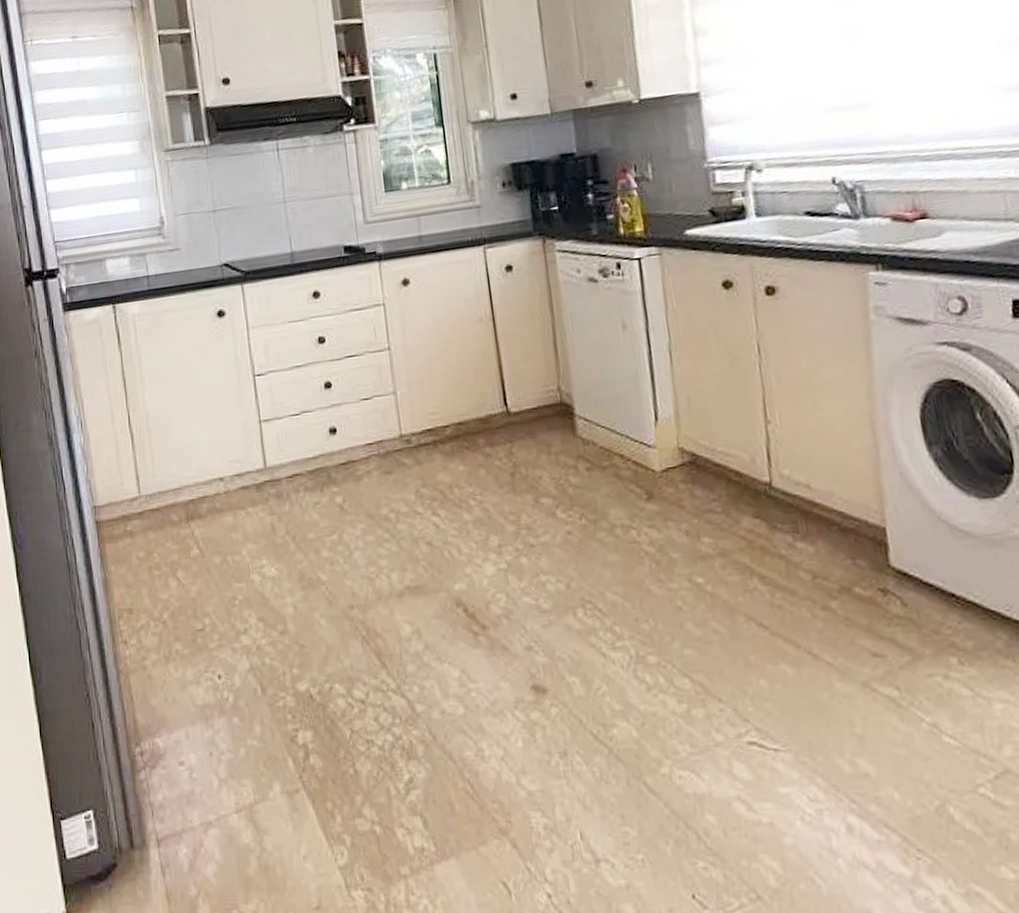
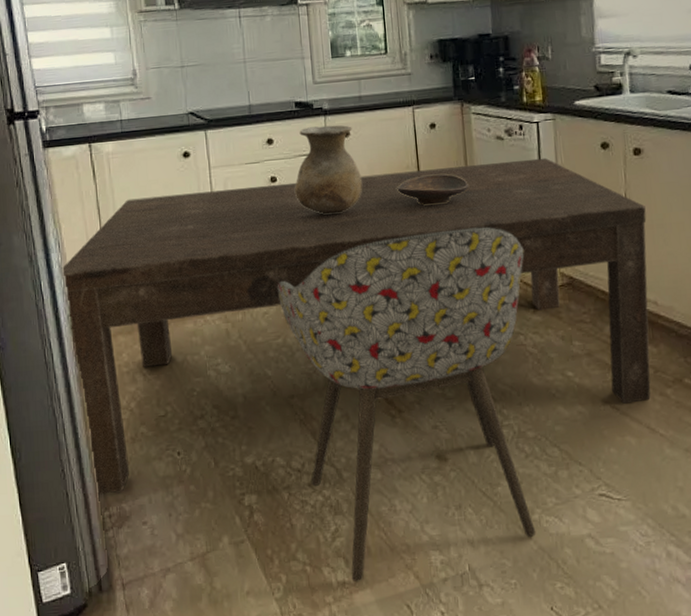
dining table: none [84,302,810,727] -> present [61,157,651,495]
chair: none [330,392,667,850] -> present [278,227,536,583]
vase: none [347,271,427,381] -> present [295,125,362,214]
decorative bowl: none [468,327,557,366] -> present [397,174,469,205]

